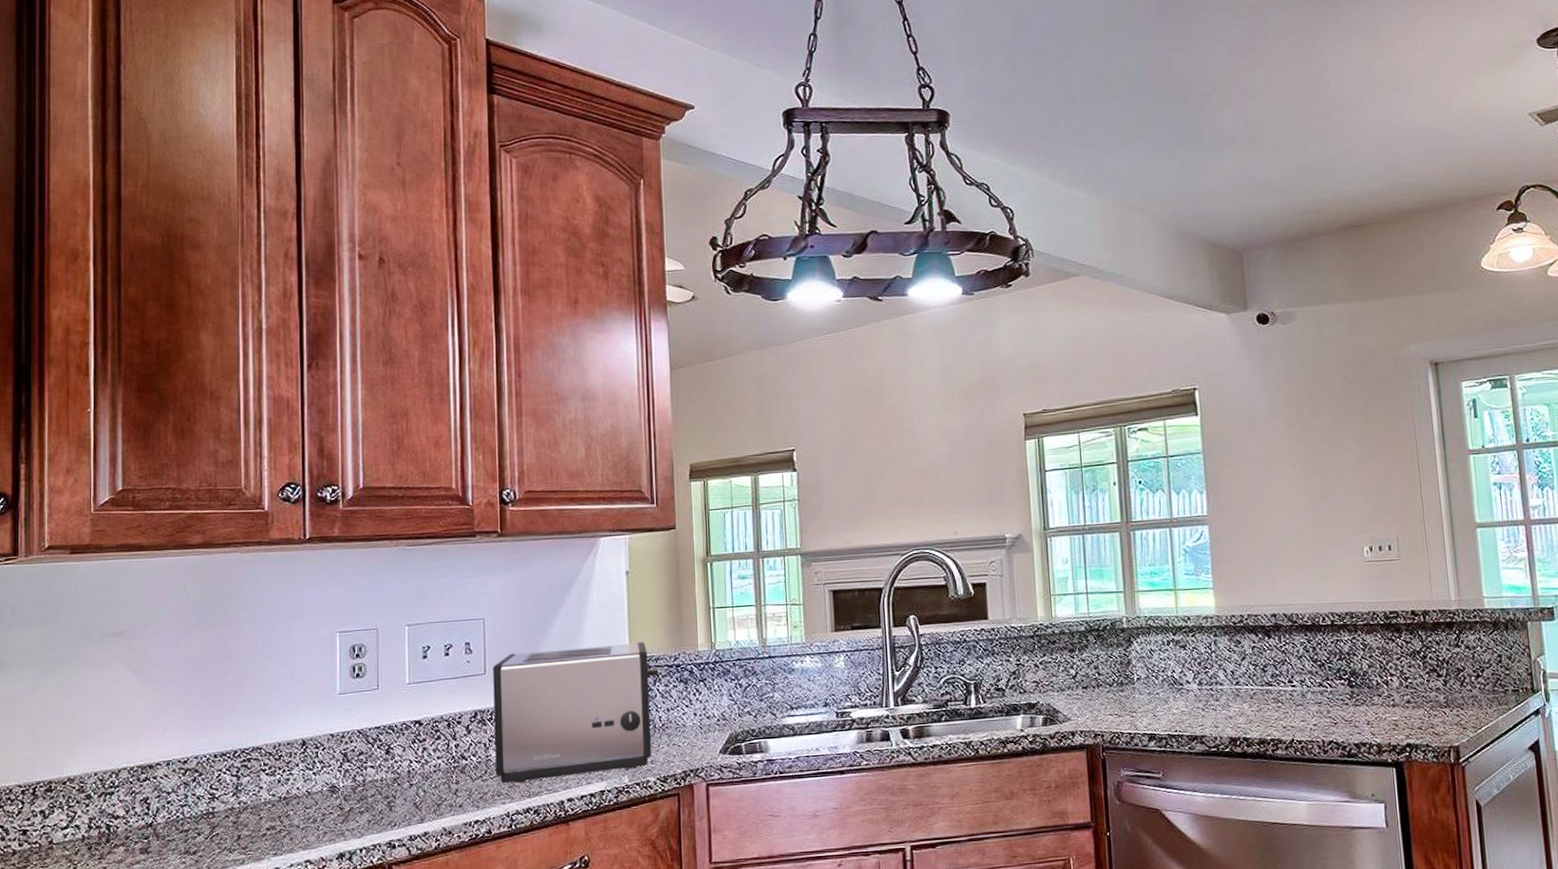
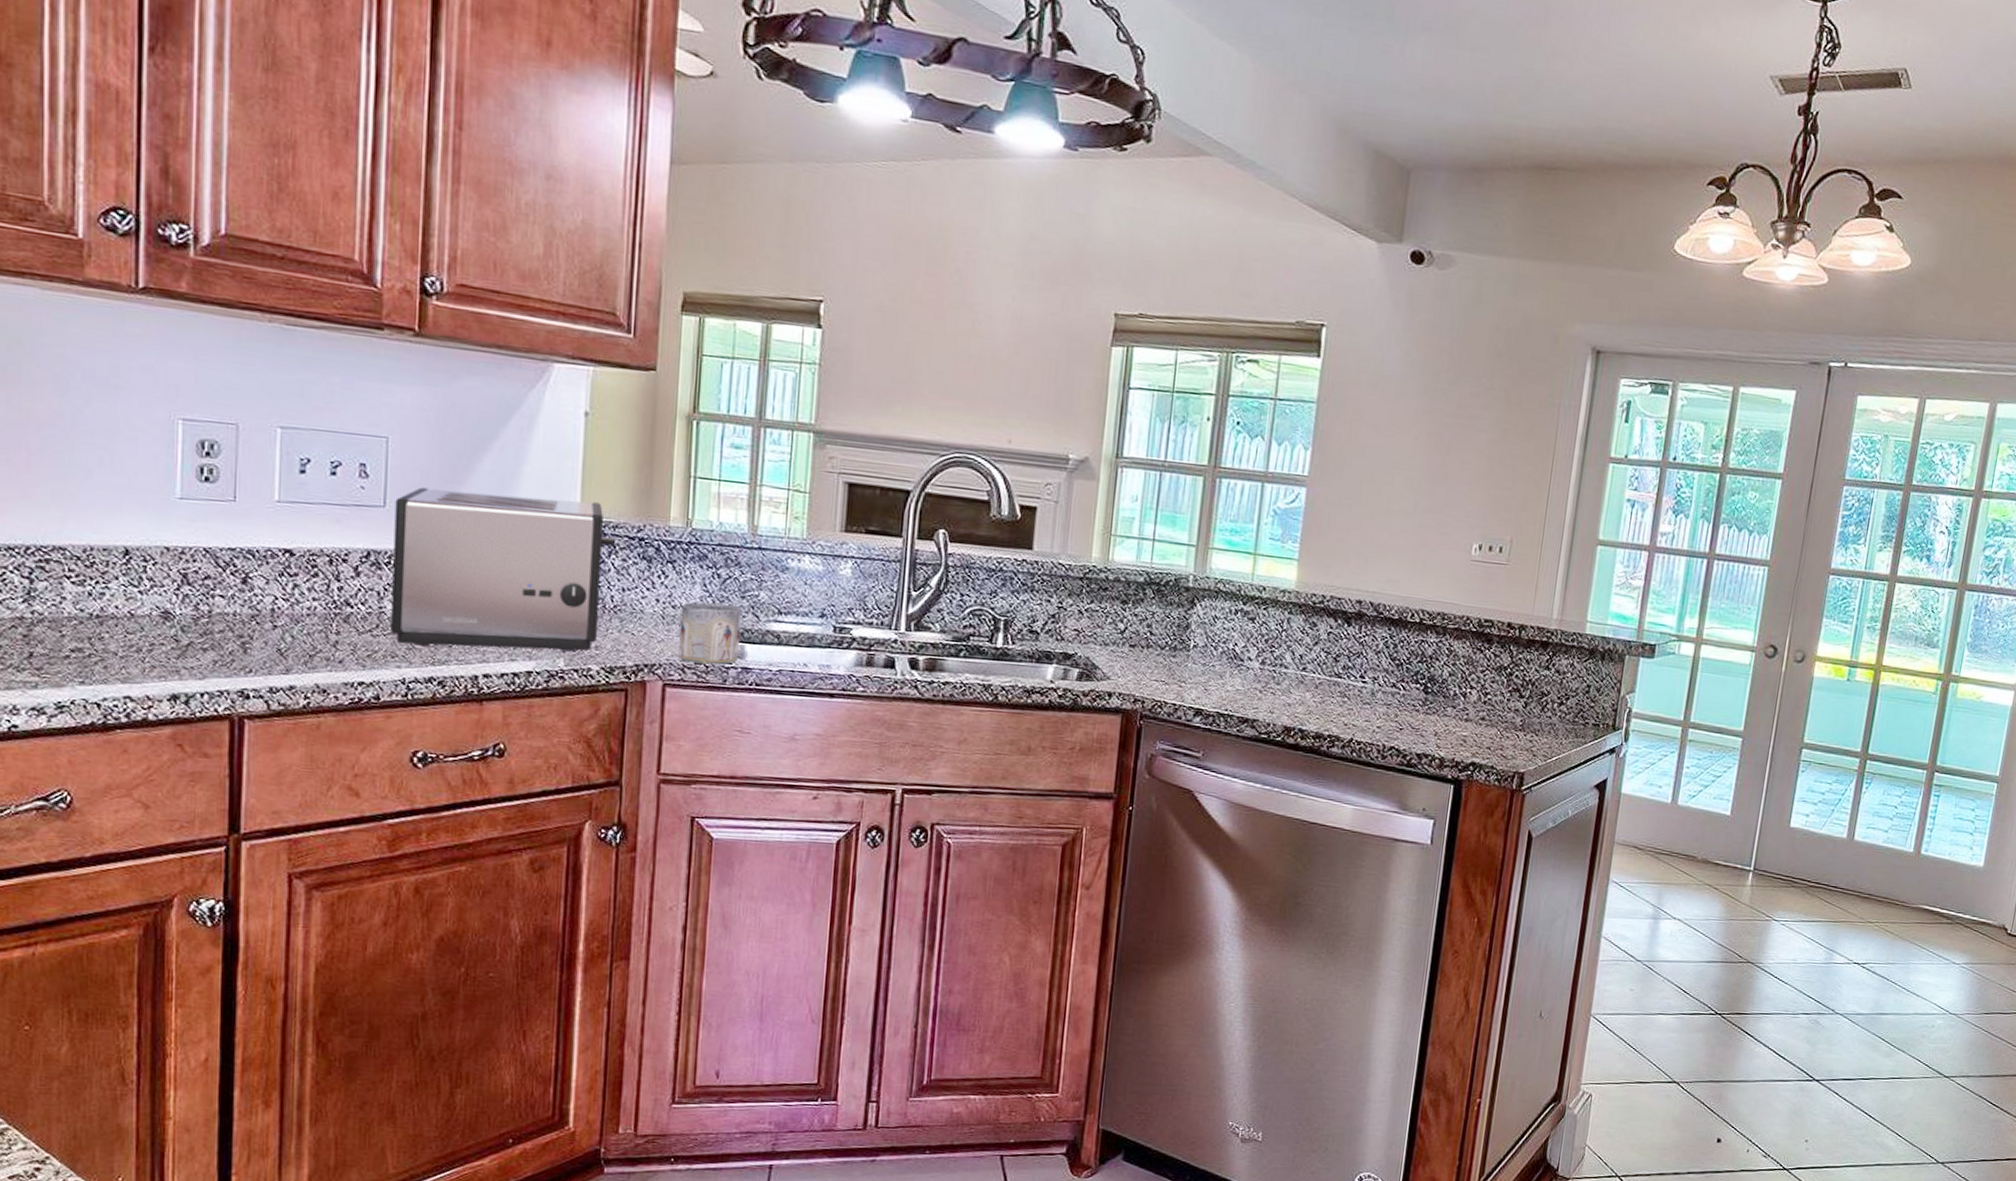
mug: none [714,708,764,763] -> present [678,602,742,665]

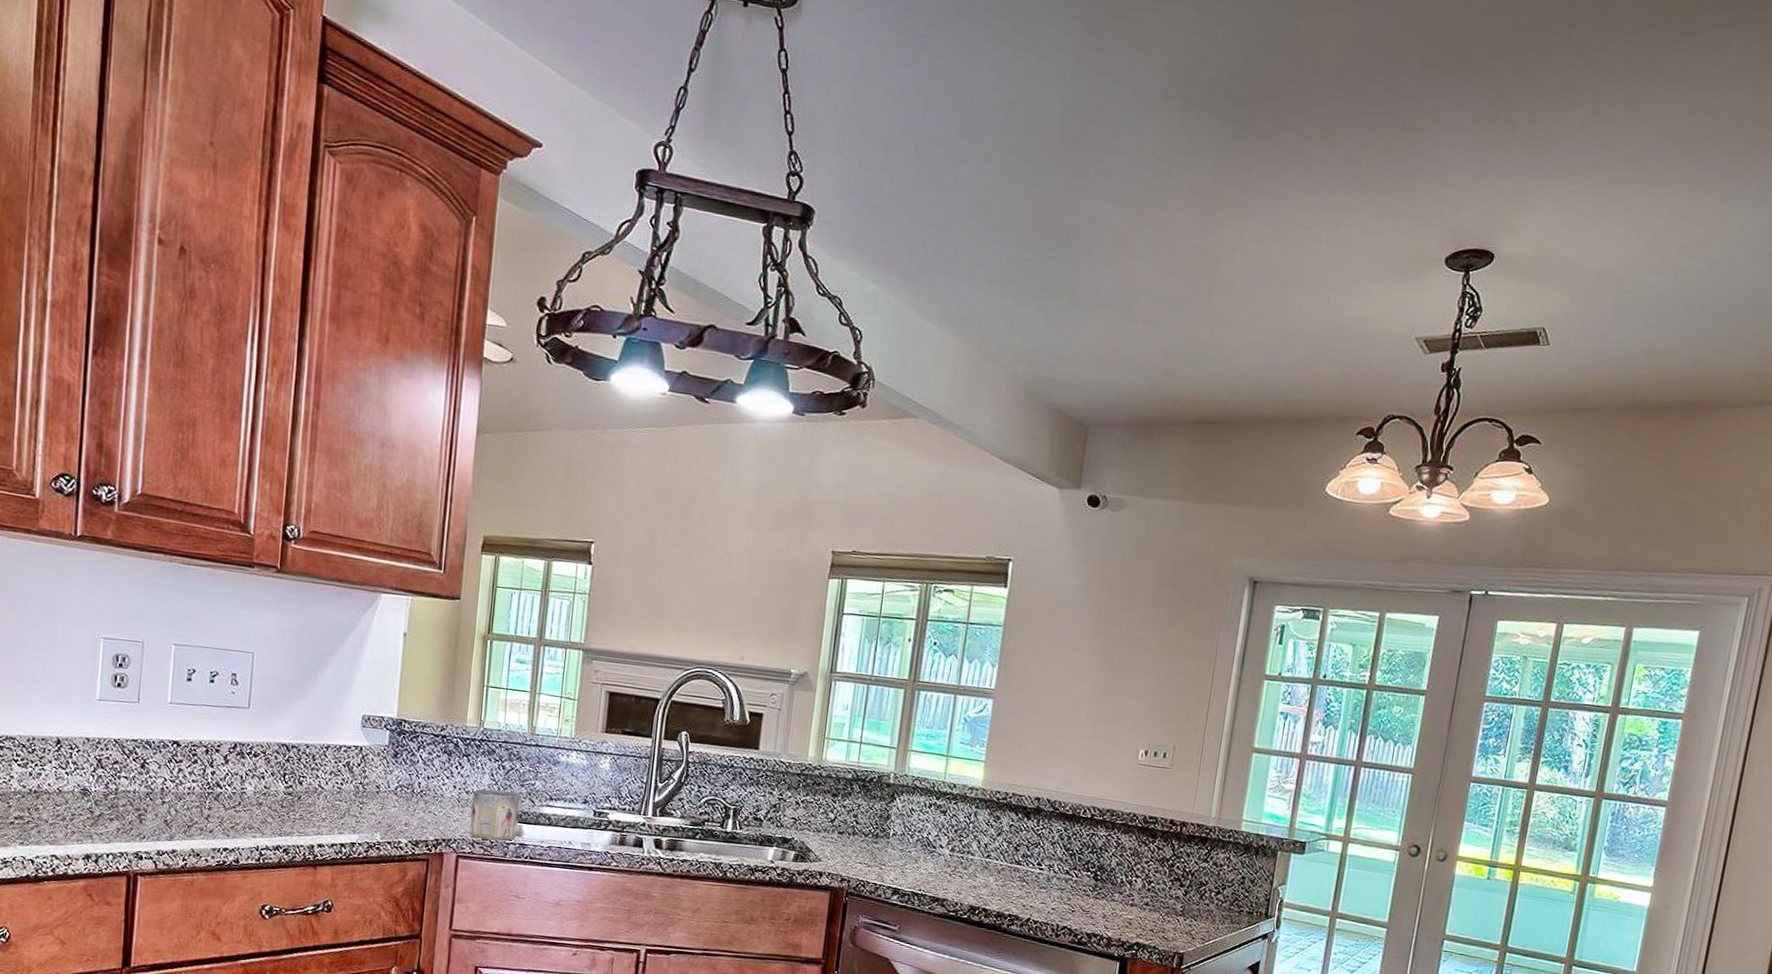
toaster: present [390,487,617,652] -> none [249,693,425,828]

